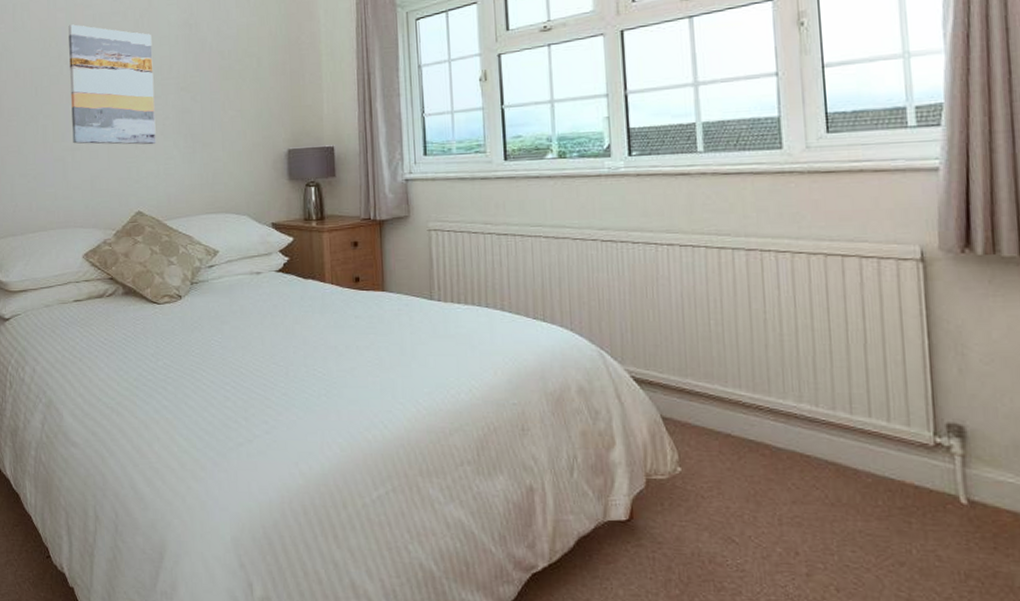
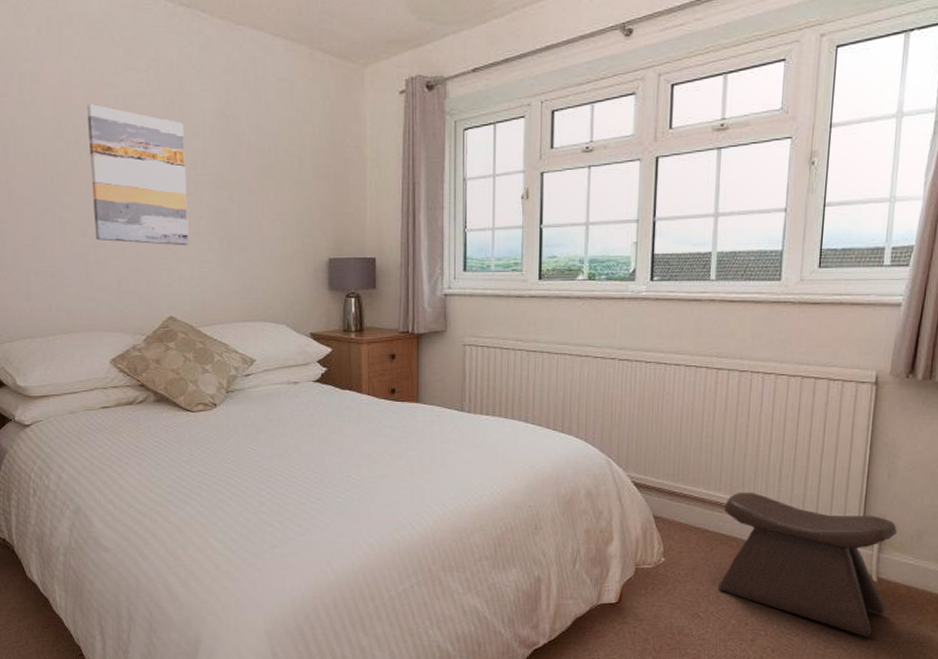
stool: none [747,389,988,579] -> present [717,492,898,638]

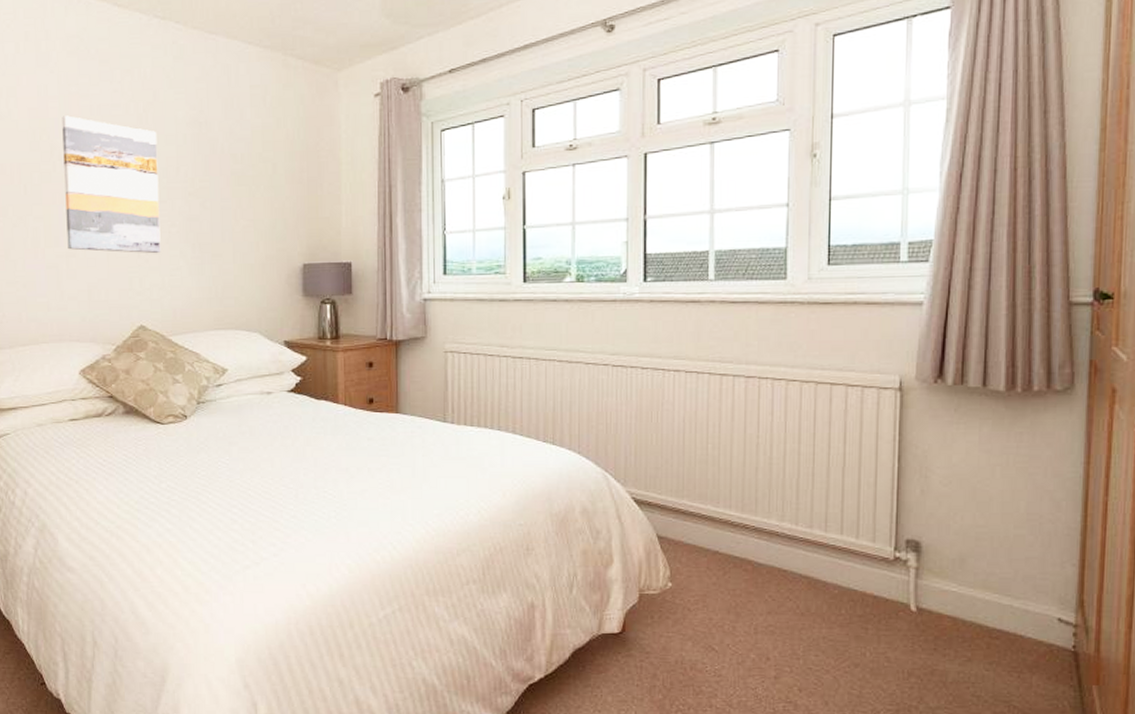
stool: present [717,492,898,638] -> none [733,509,937,677]

